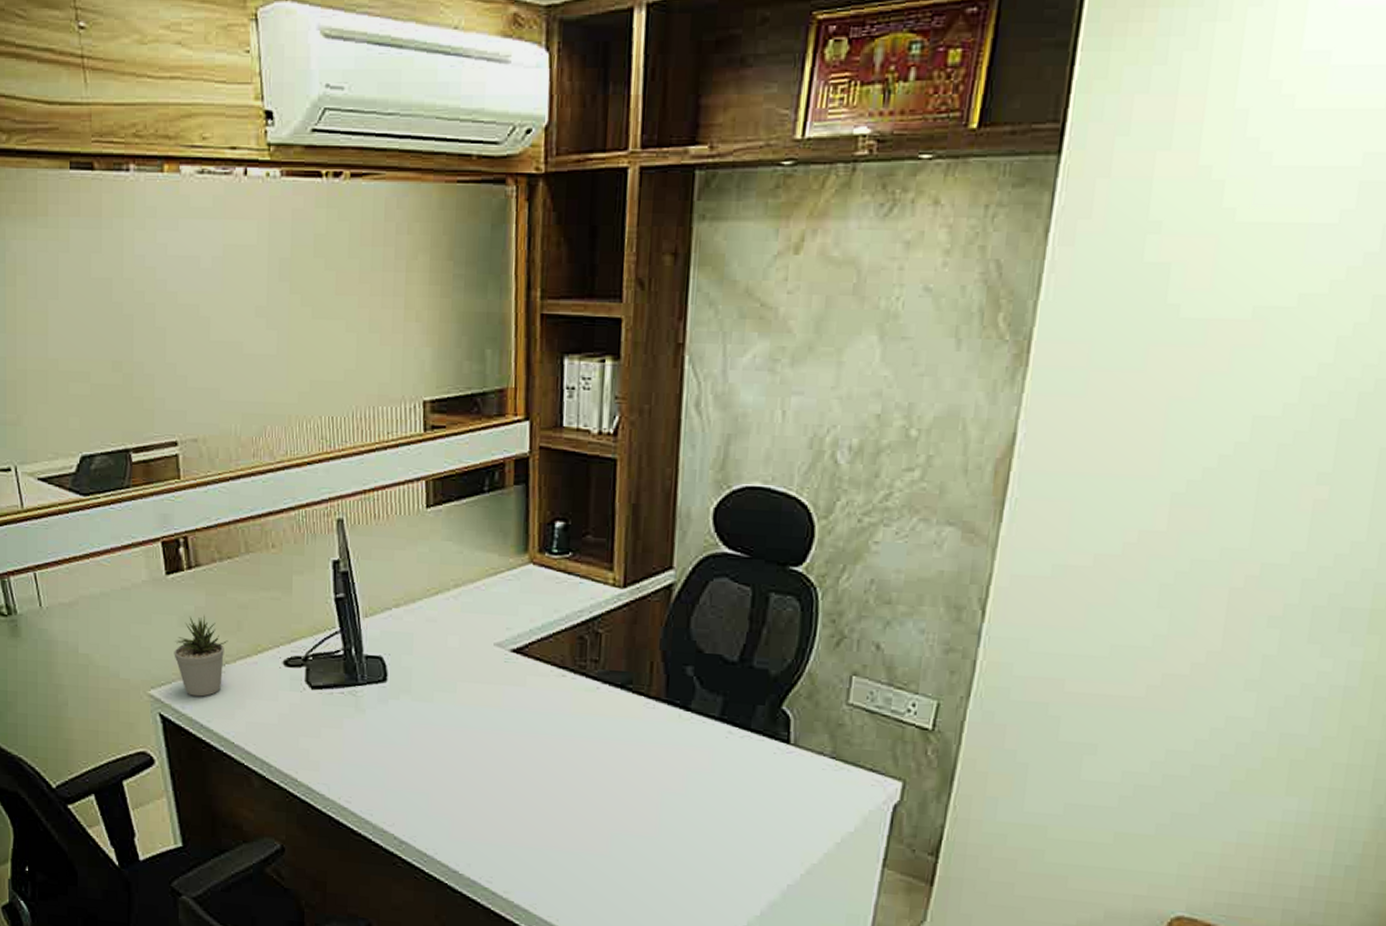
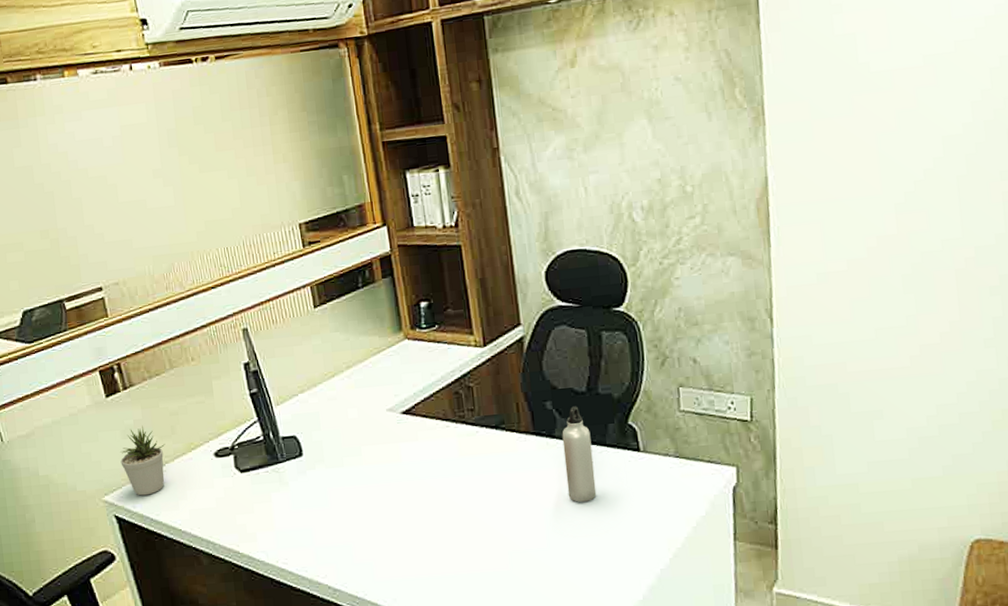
water bottle: none [693,677,734,793] -> present [562,406,597,503]

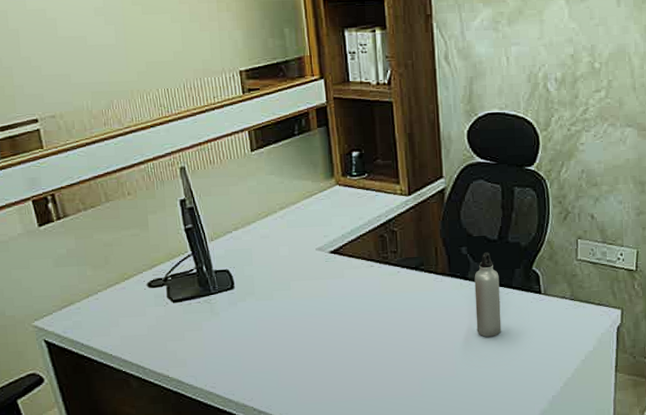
potted plant: present [120,426,166,496] -> none [52,255,99,322]

